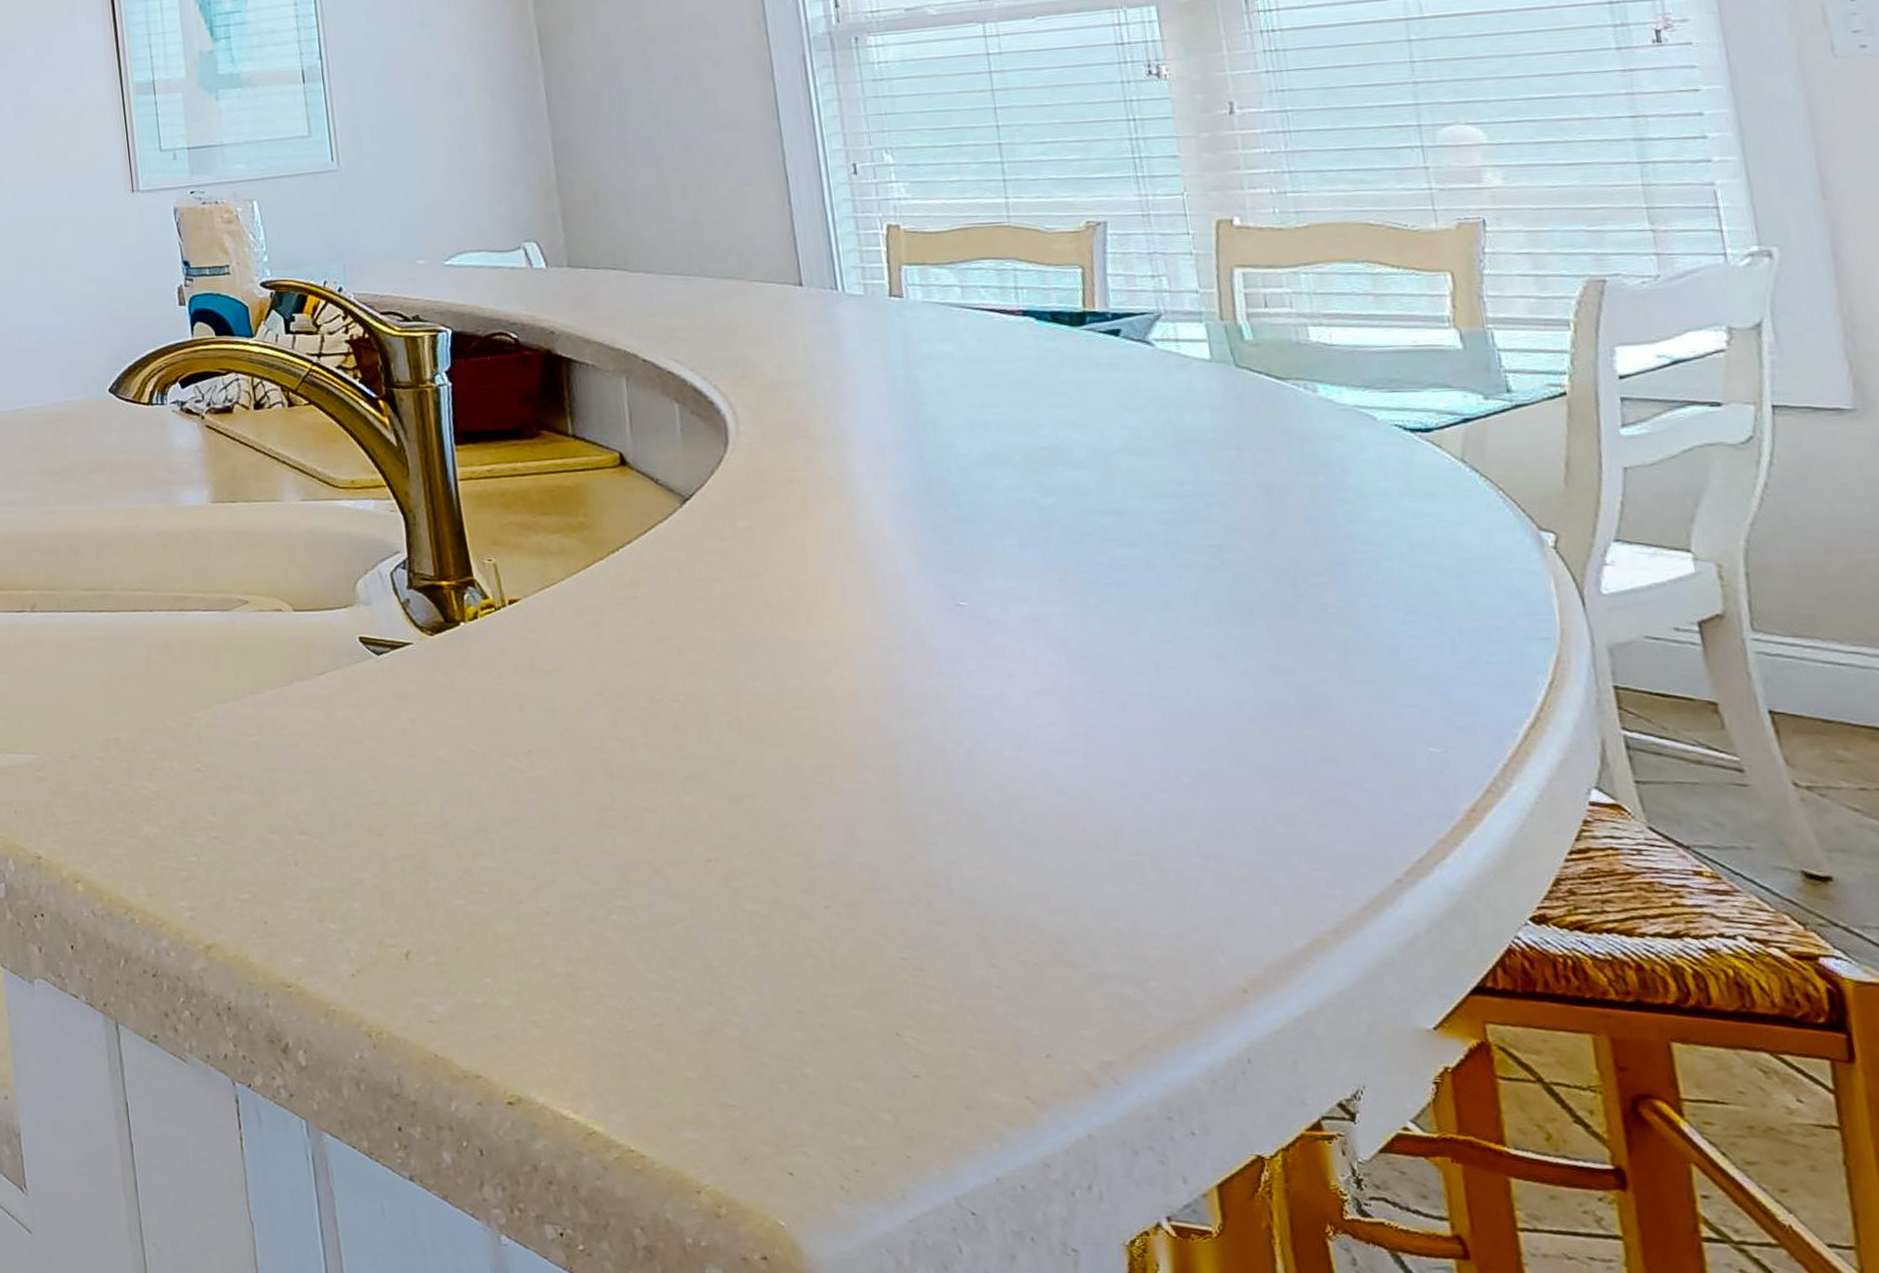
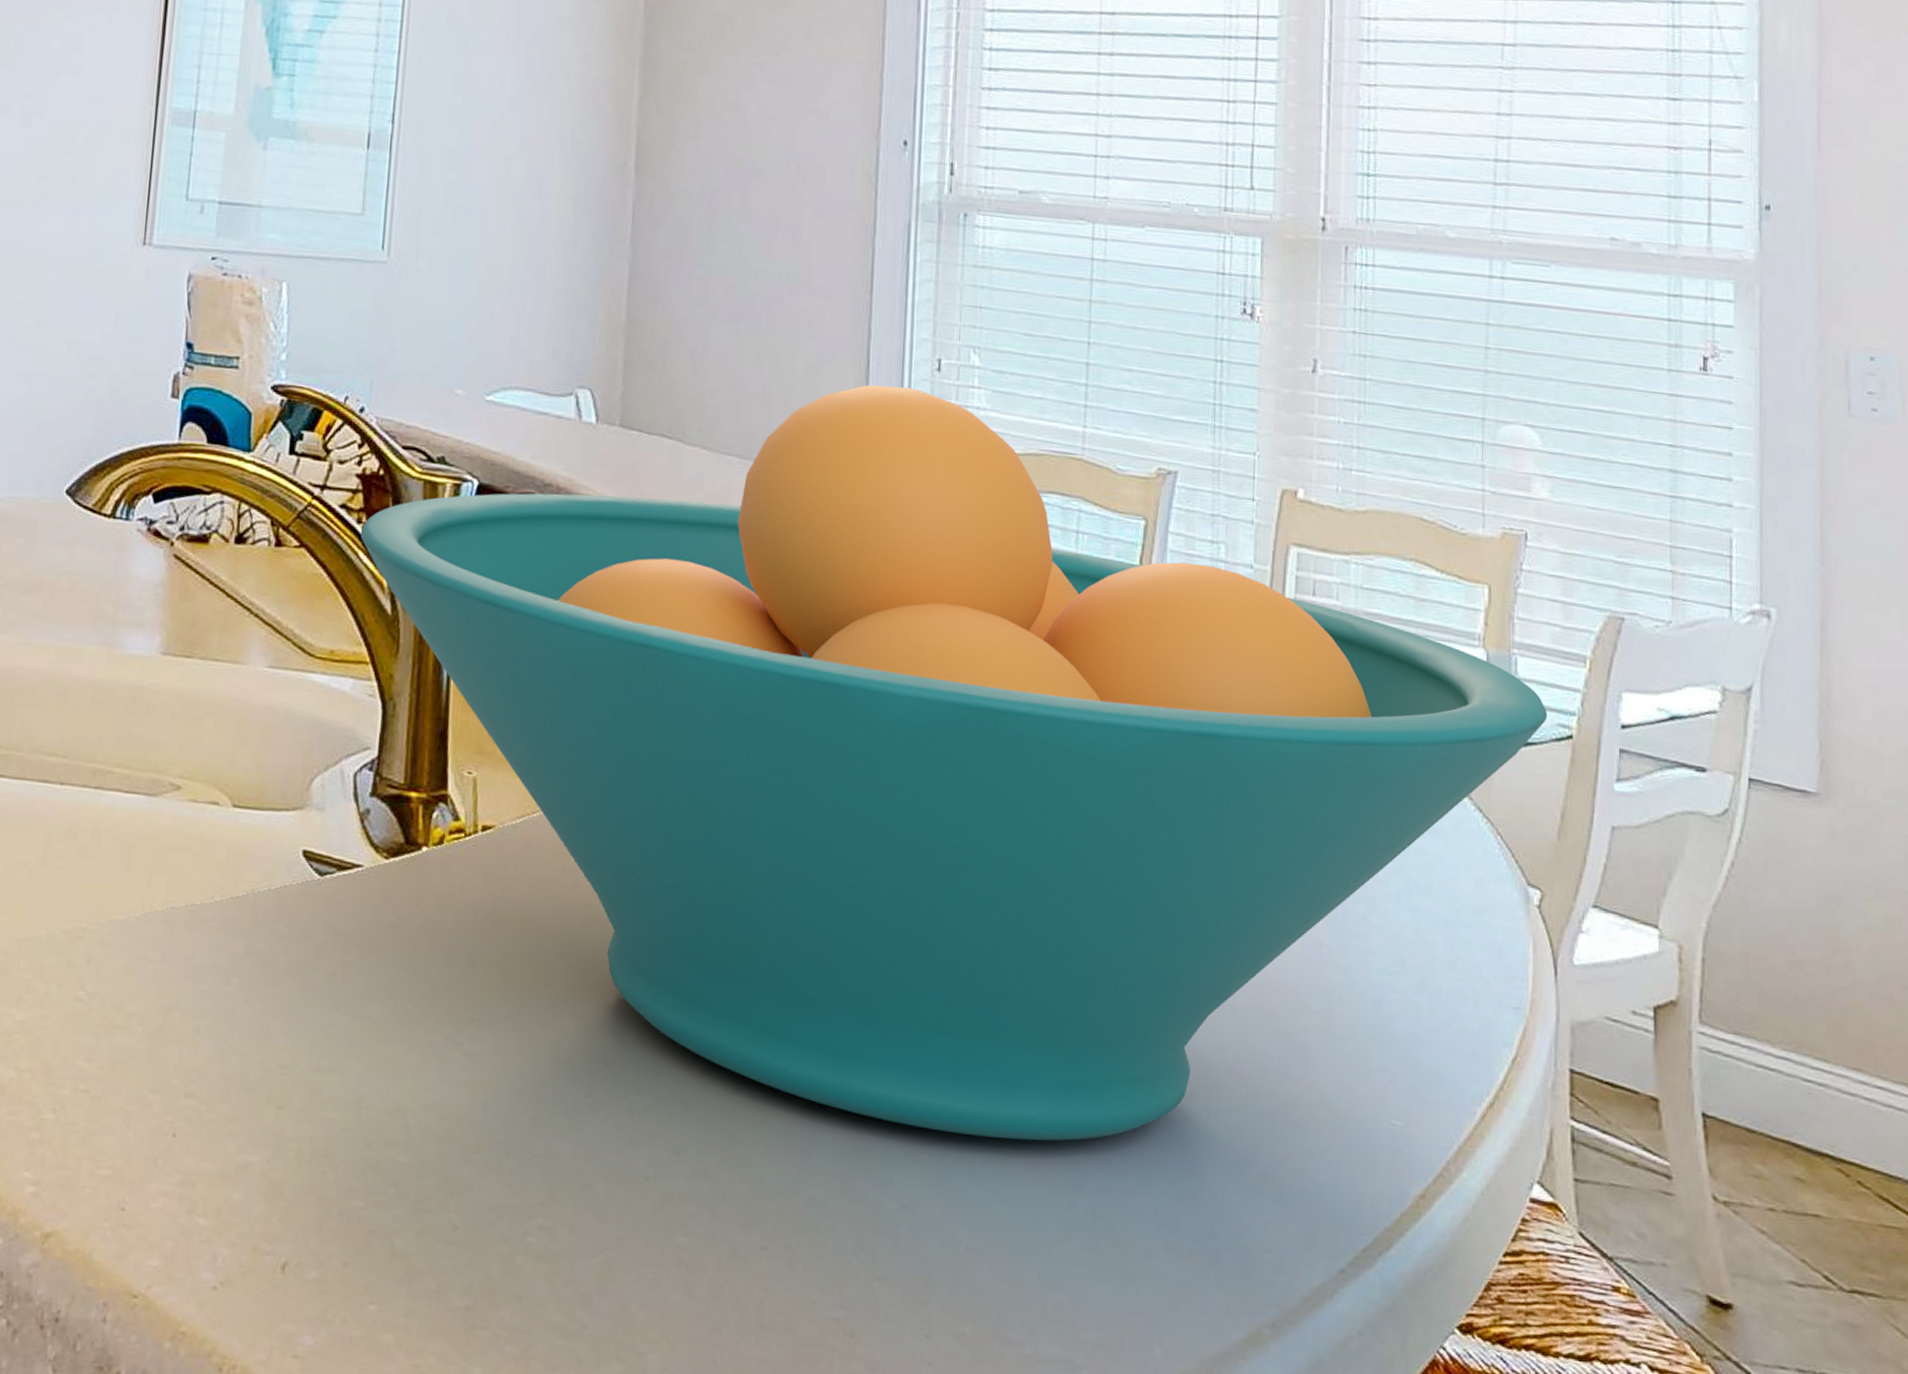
fruit bowl: none [358,192,1536,800] -> present [360,384,1548,1141]

